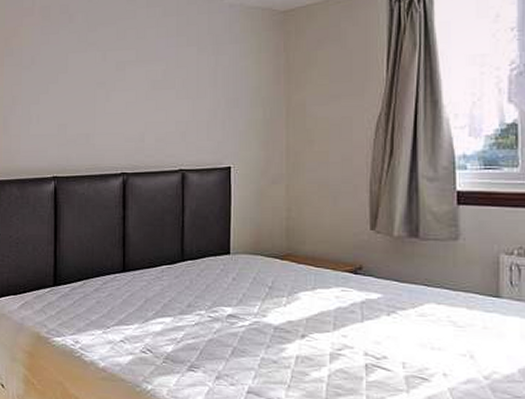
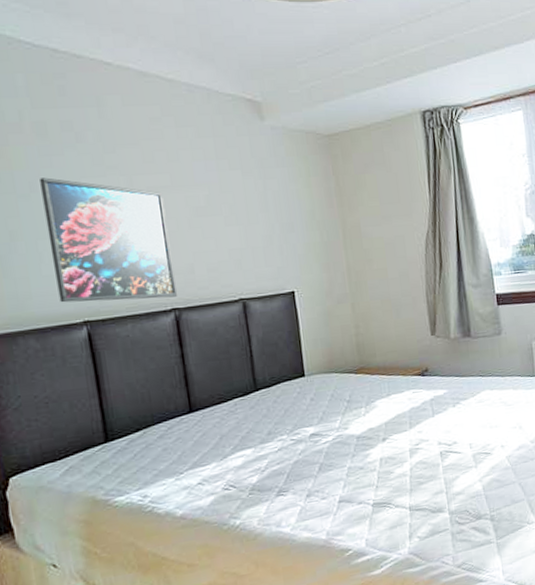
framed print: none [38,52,128,162] -> present [40,177,178,303]

